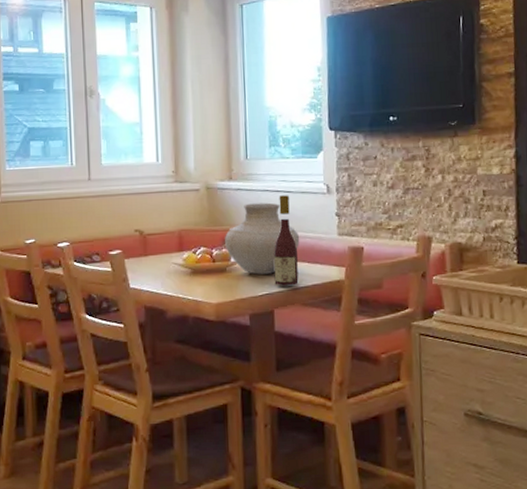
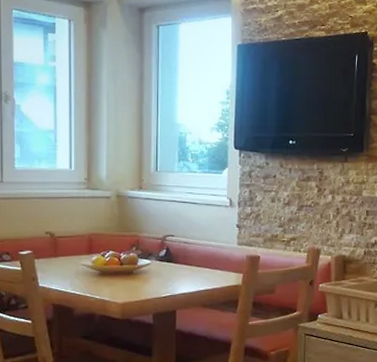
vase: present [225,202,300,275] -> none [133,212,203,278]
wine bottle: present [274,195,299,286] -> none [177,206,201,289]

